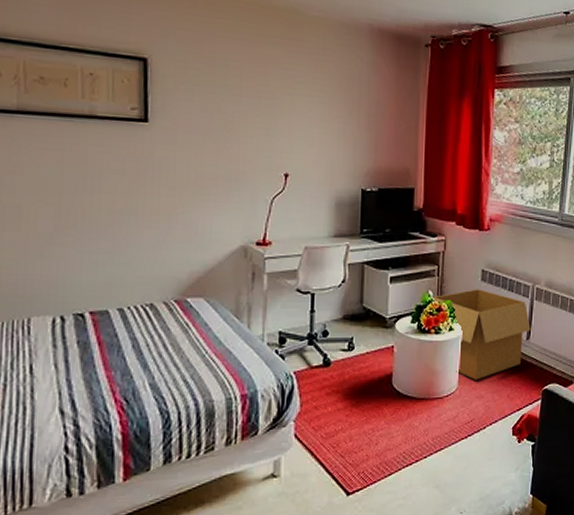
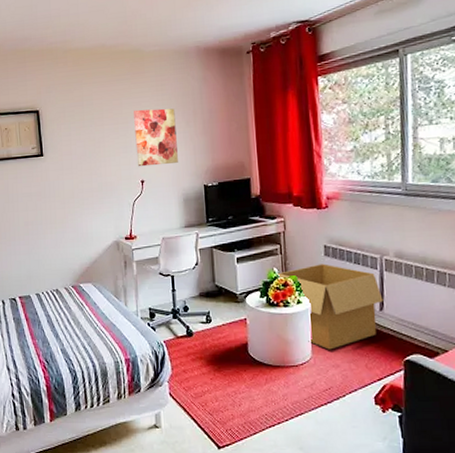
wall art: none [281,84,336,159] -> present [134,108,178,167]

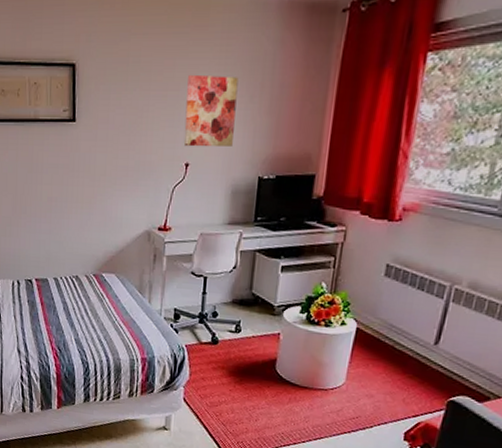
cardboard box: present [277,263,384,350] -> none [324,284,442,379]

